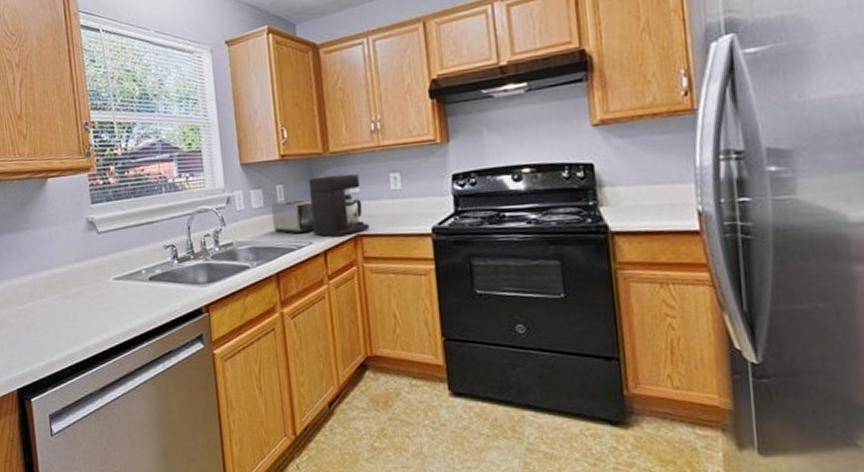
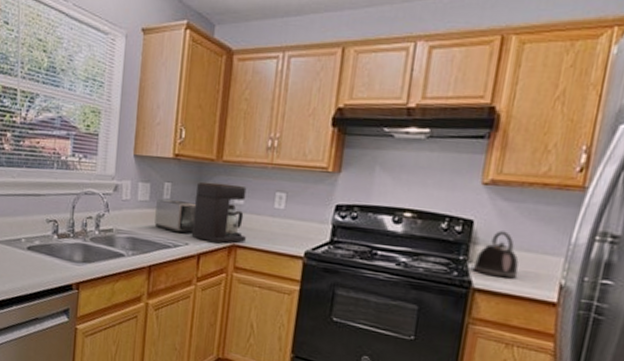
kettle: none [605,168,653,217] -> present [473,230,519,279]

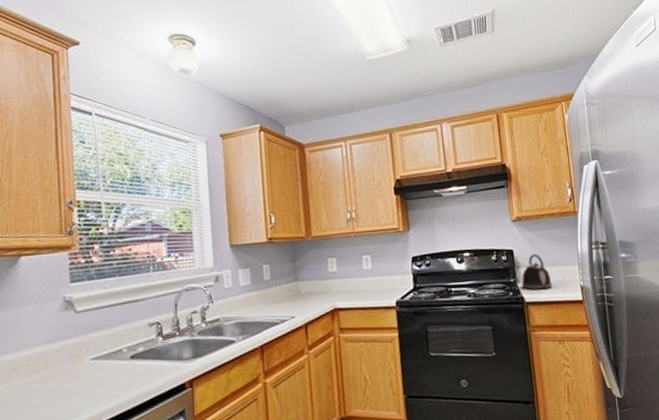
toaster: present [154,199,196,234] -> none [258,278,298,310]
coffee maker: present [191,182,247,244] -> none [293,255,345,311]

